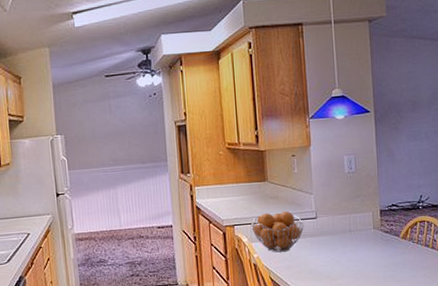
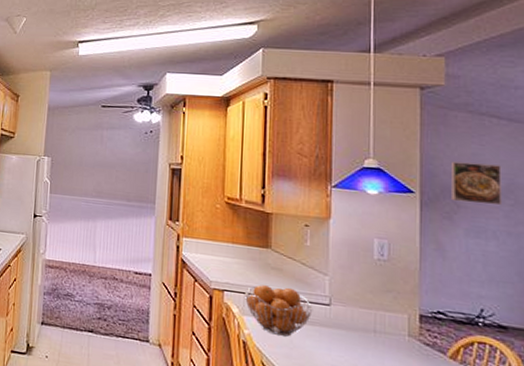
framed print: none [394,78,430,114] -> present [450,161,502,206]

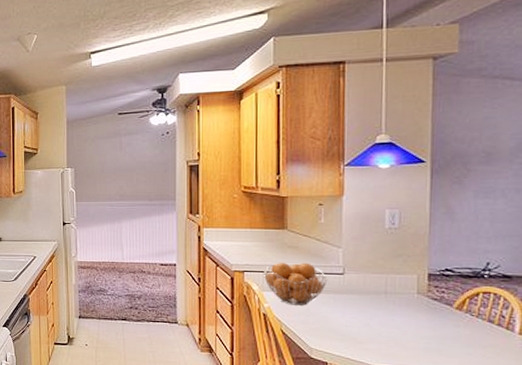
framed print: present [450,161,502,206] -> none [461,126,513,166]

